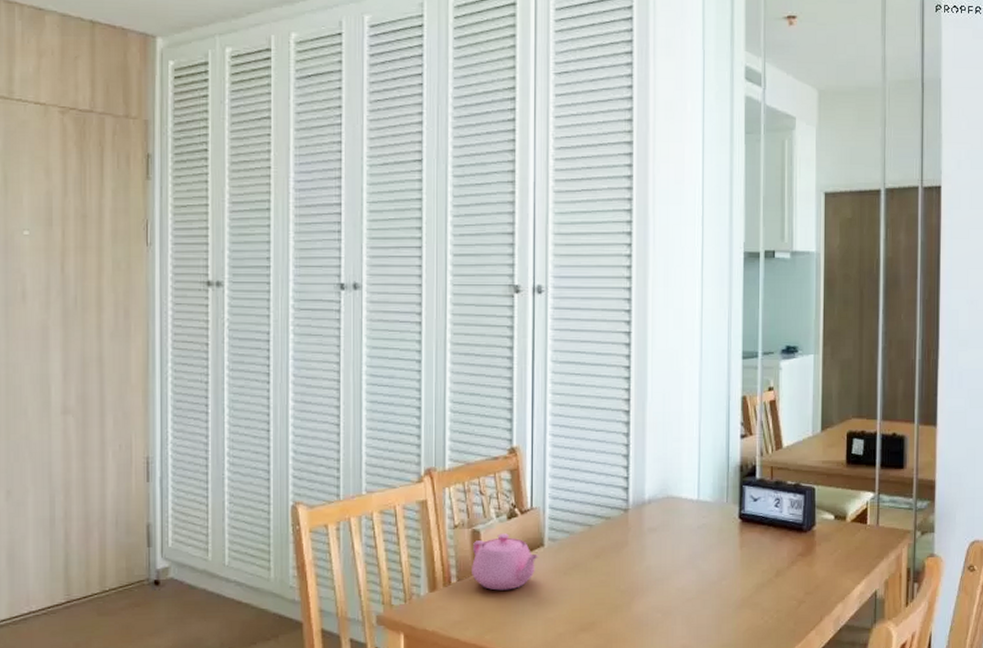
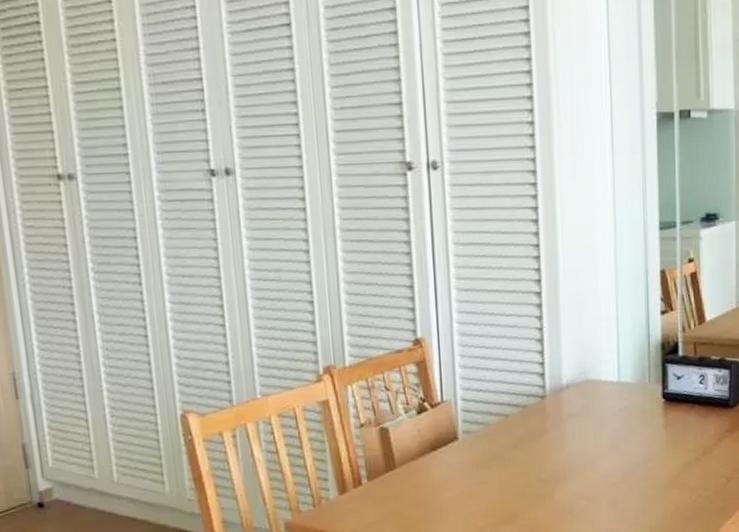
teapot: present [472,533,539,591] -> none [382,429,454,489]

